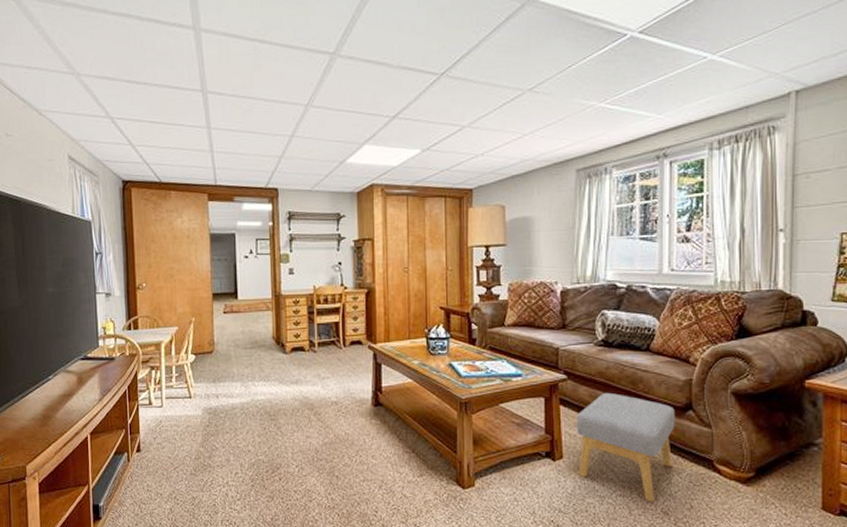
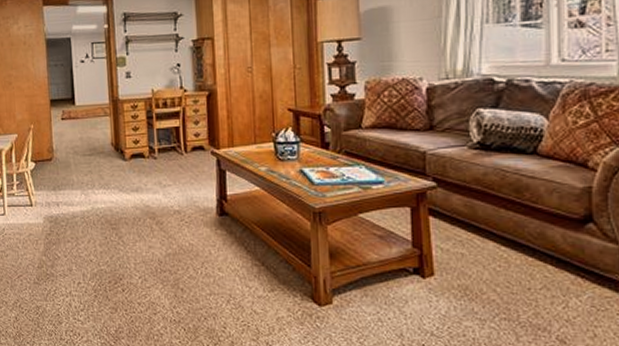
footstool: present [576,392,675,502] -> none [449,201,571,328]

